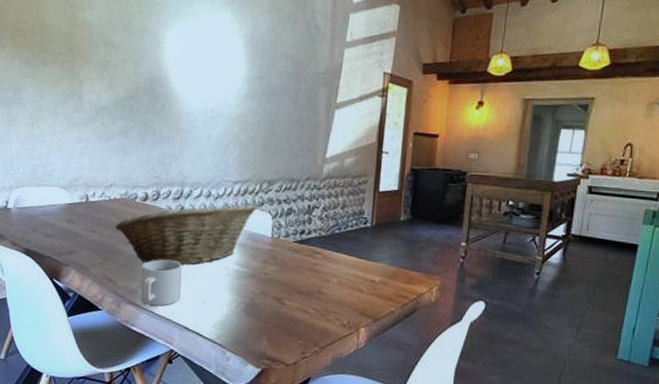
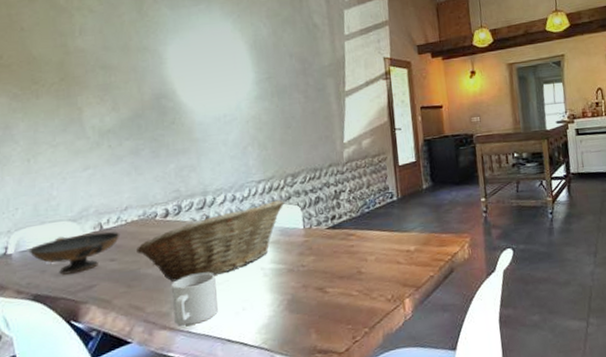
decorative bowl: none [25,201,103,237] -> present [28,231,120,275]

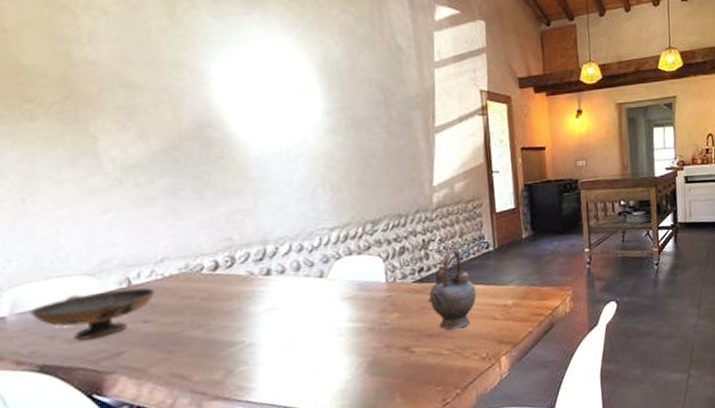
fruit basket: present [136,199,284,282] -> none [178,249,363,346]
mug: present [172,272,218,326] -> none [225,334,284,395]
teapot: none [339,199,382,273] -> present [428,249,477,330]

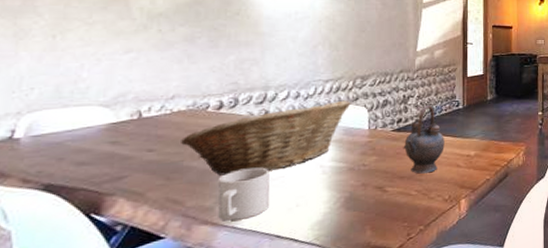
decorative bowl: present [29,287,156,341] -> none [43,120,163,164]
fruit basket: none [178,249,363,346] -> present [181,100,351,176]
mug: none [225,334,284,395] -> present [218,167,269,221]

